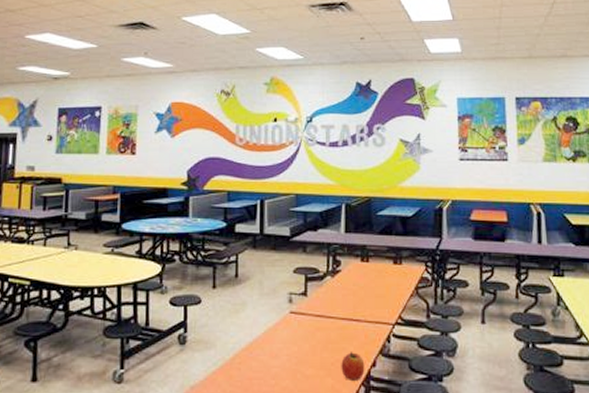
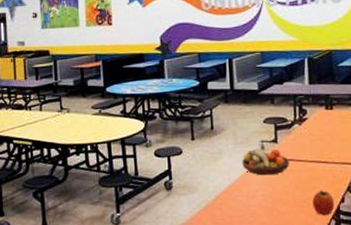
fruit bowl: none [267,301,318,333] -> present [242,148,289,176]

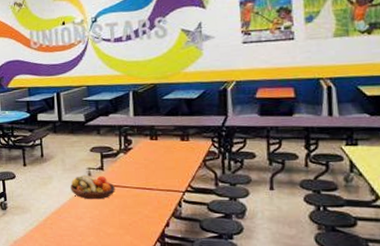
apple: present [312,190,335,215] -> none [137,215,160,238]

